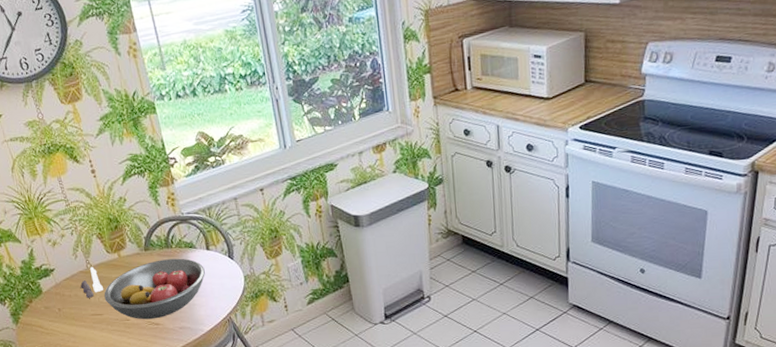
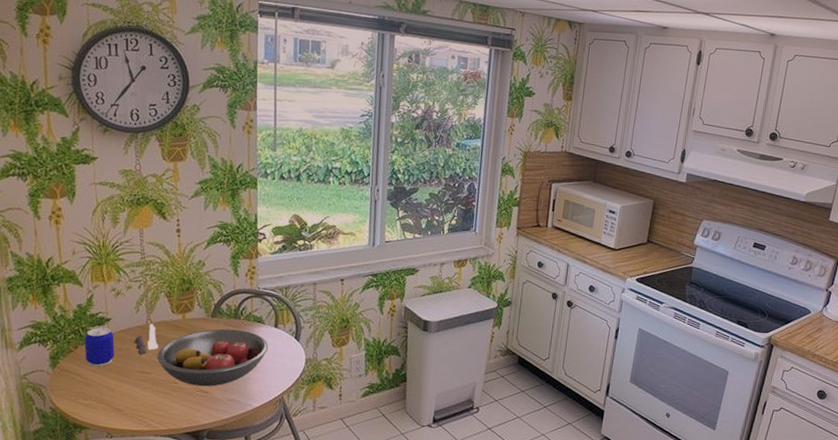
beer can: none [36,278,67,317] -> present [84,327,115,367]

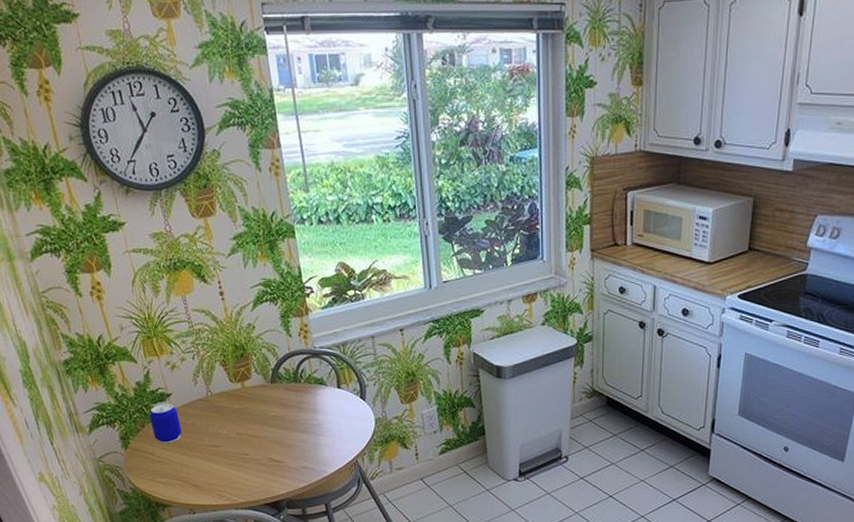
salt and pepper shaker set: present [134,323,158,355] -> none [199,395,223,428]
fruit bowl: present [157,328,268,387] -> none [223,394,334,456]

